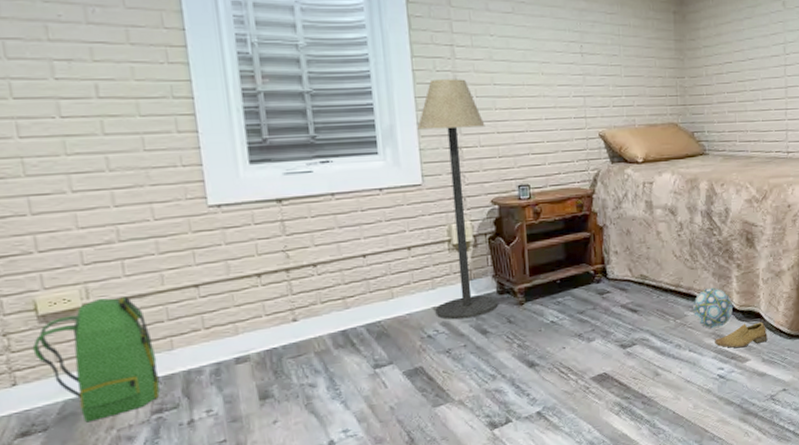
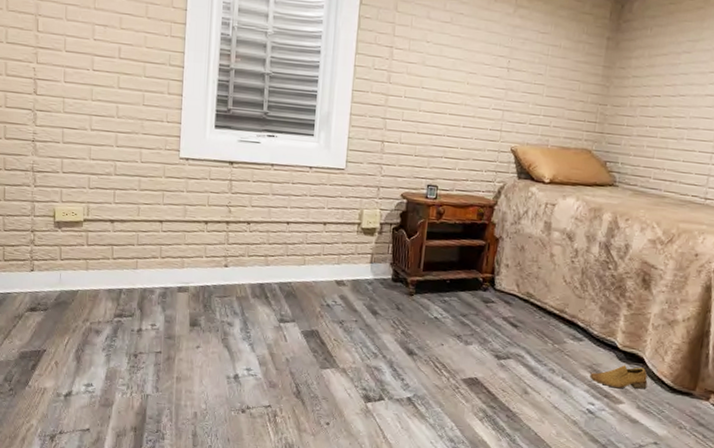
backpack: present [32,297,160,423] -> none [47,217,125,312]
floor lamp: present [417,79,498,320] -> none [336,76,408,298]
ball: present [693,287,733,329] -> none [573,320,616,363]

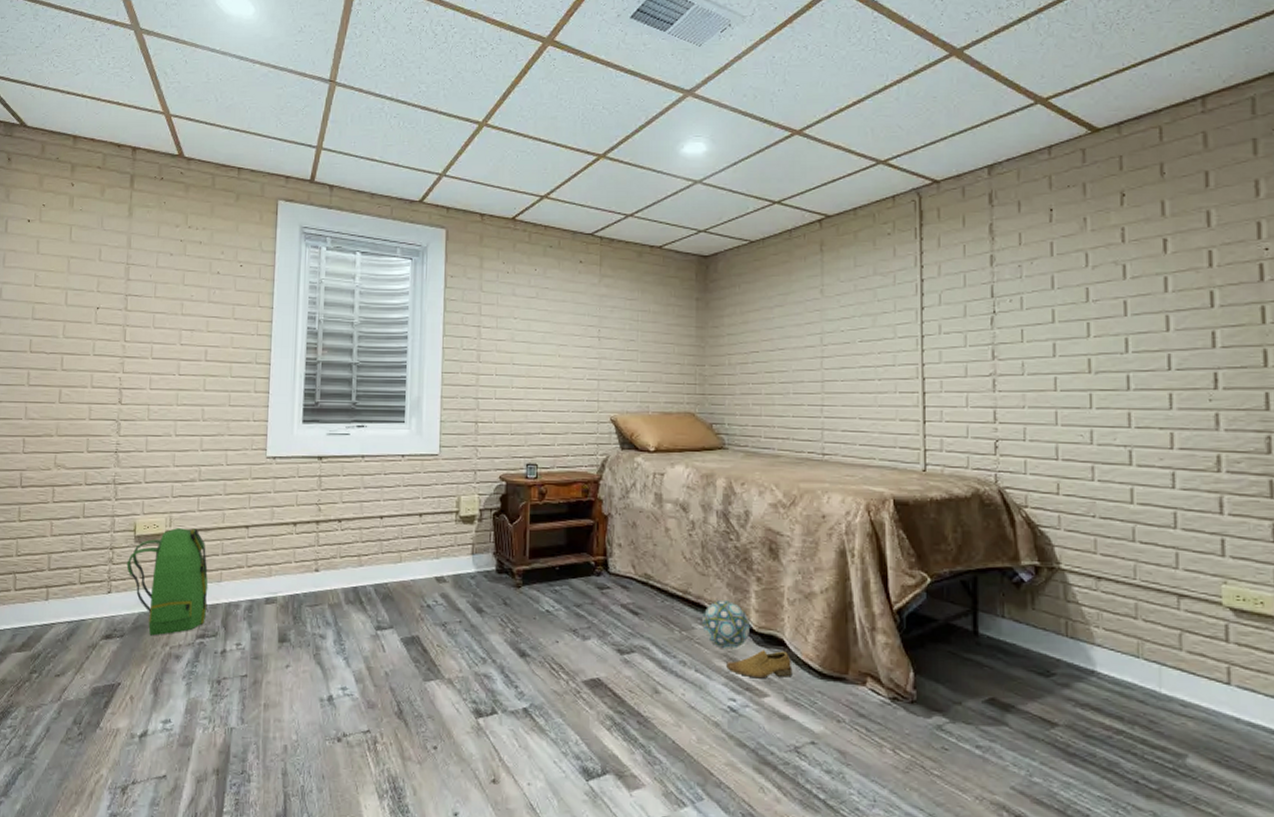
backpack: none [47,217,125,312] -> present [126,528,209,636]
ball: none [573,320,616,363] -> present [702,599,749,650]

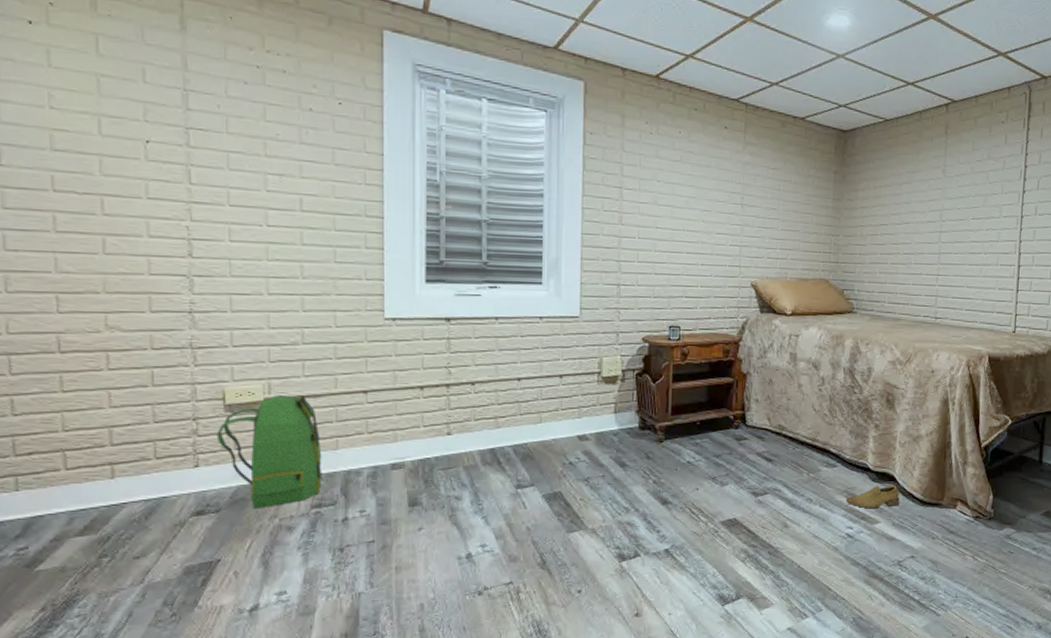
ball: present [702,599,749,650] -> none [827,444,867,487]

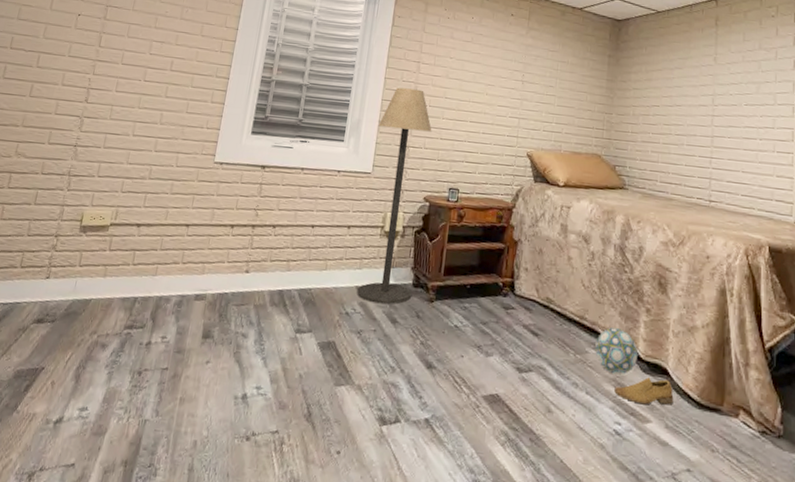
backpack: present [216,395,322,509] -> none [68,221,146,323]
floor lamp: none [579,218,644,450] -> present [357,87,432,305]
ball: none [827,444,867,487] -> present [595,327,638,375]

